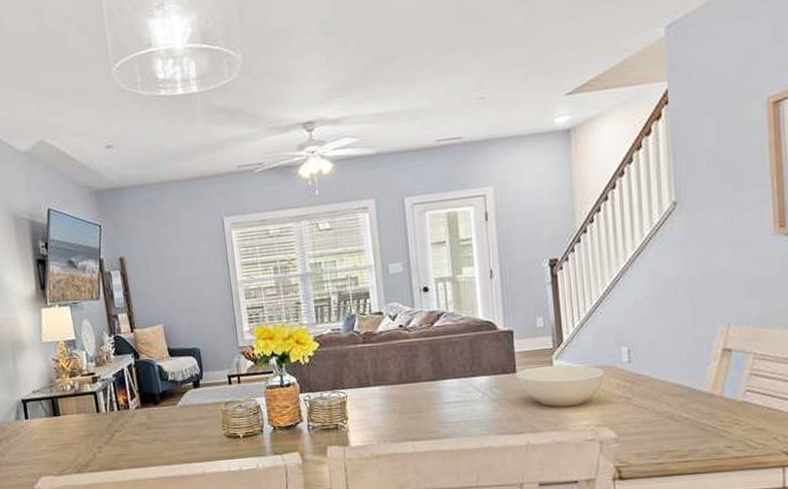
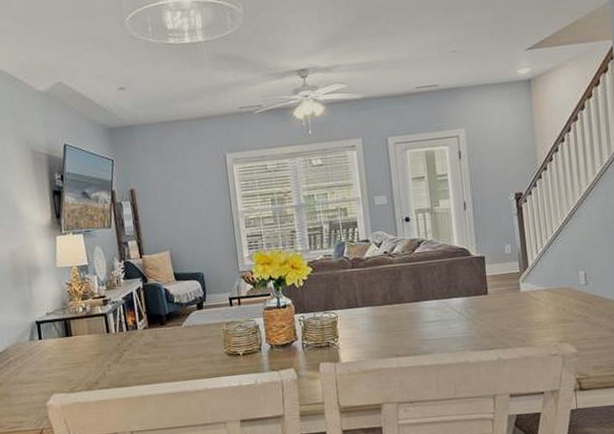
bowl: present [515,364,605,407] -> none [487,287,565,325]

